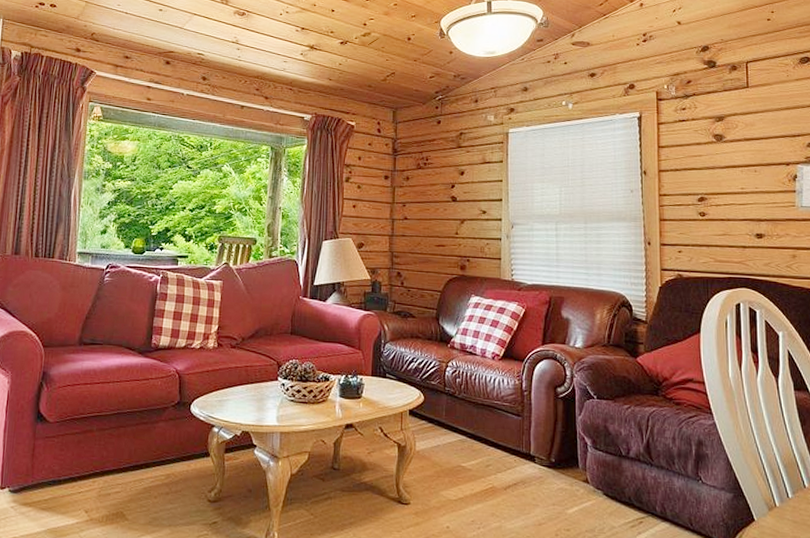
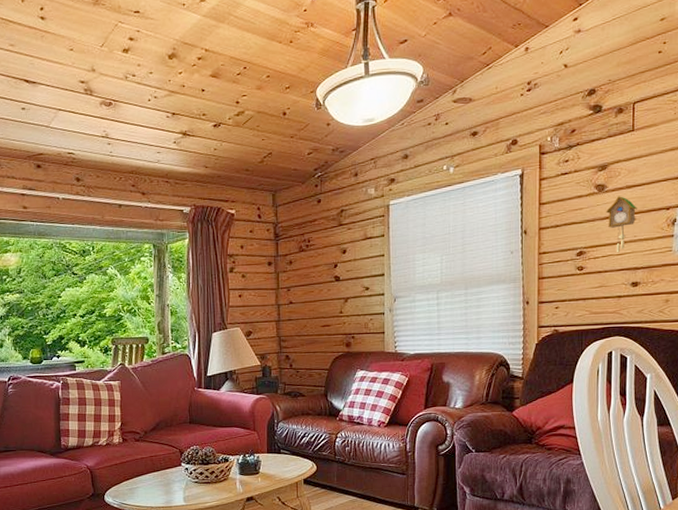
cuckoo clock: none [724,147,757,203] -> present [605,196,637,253]

